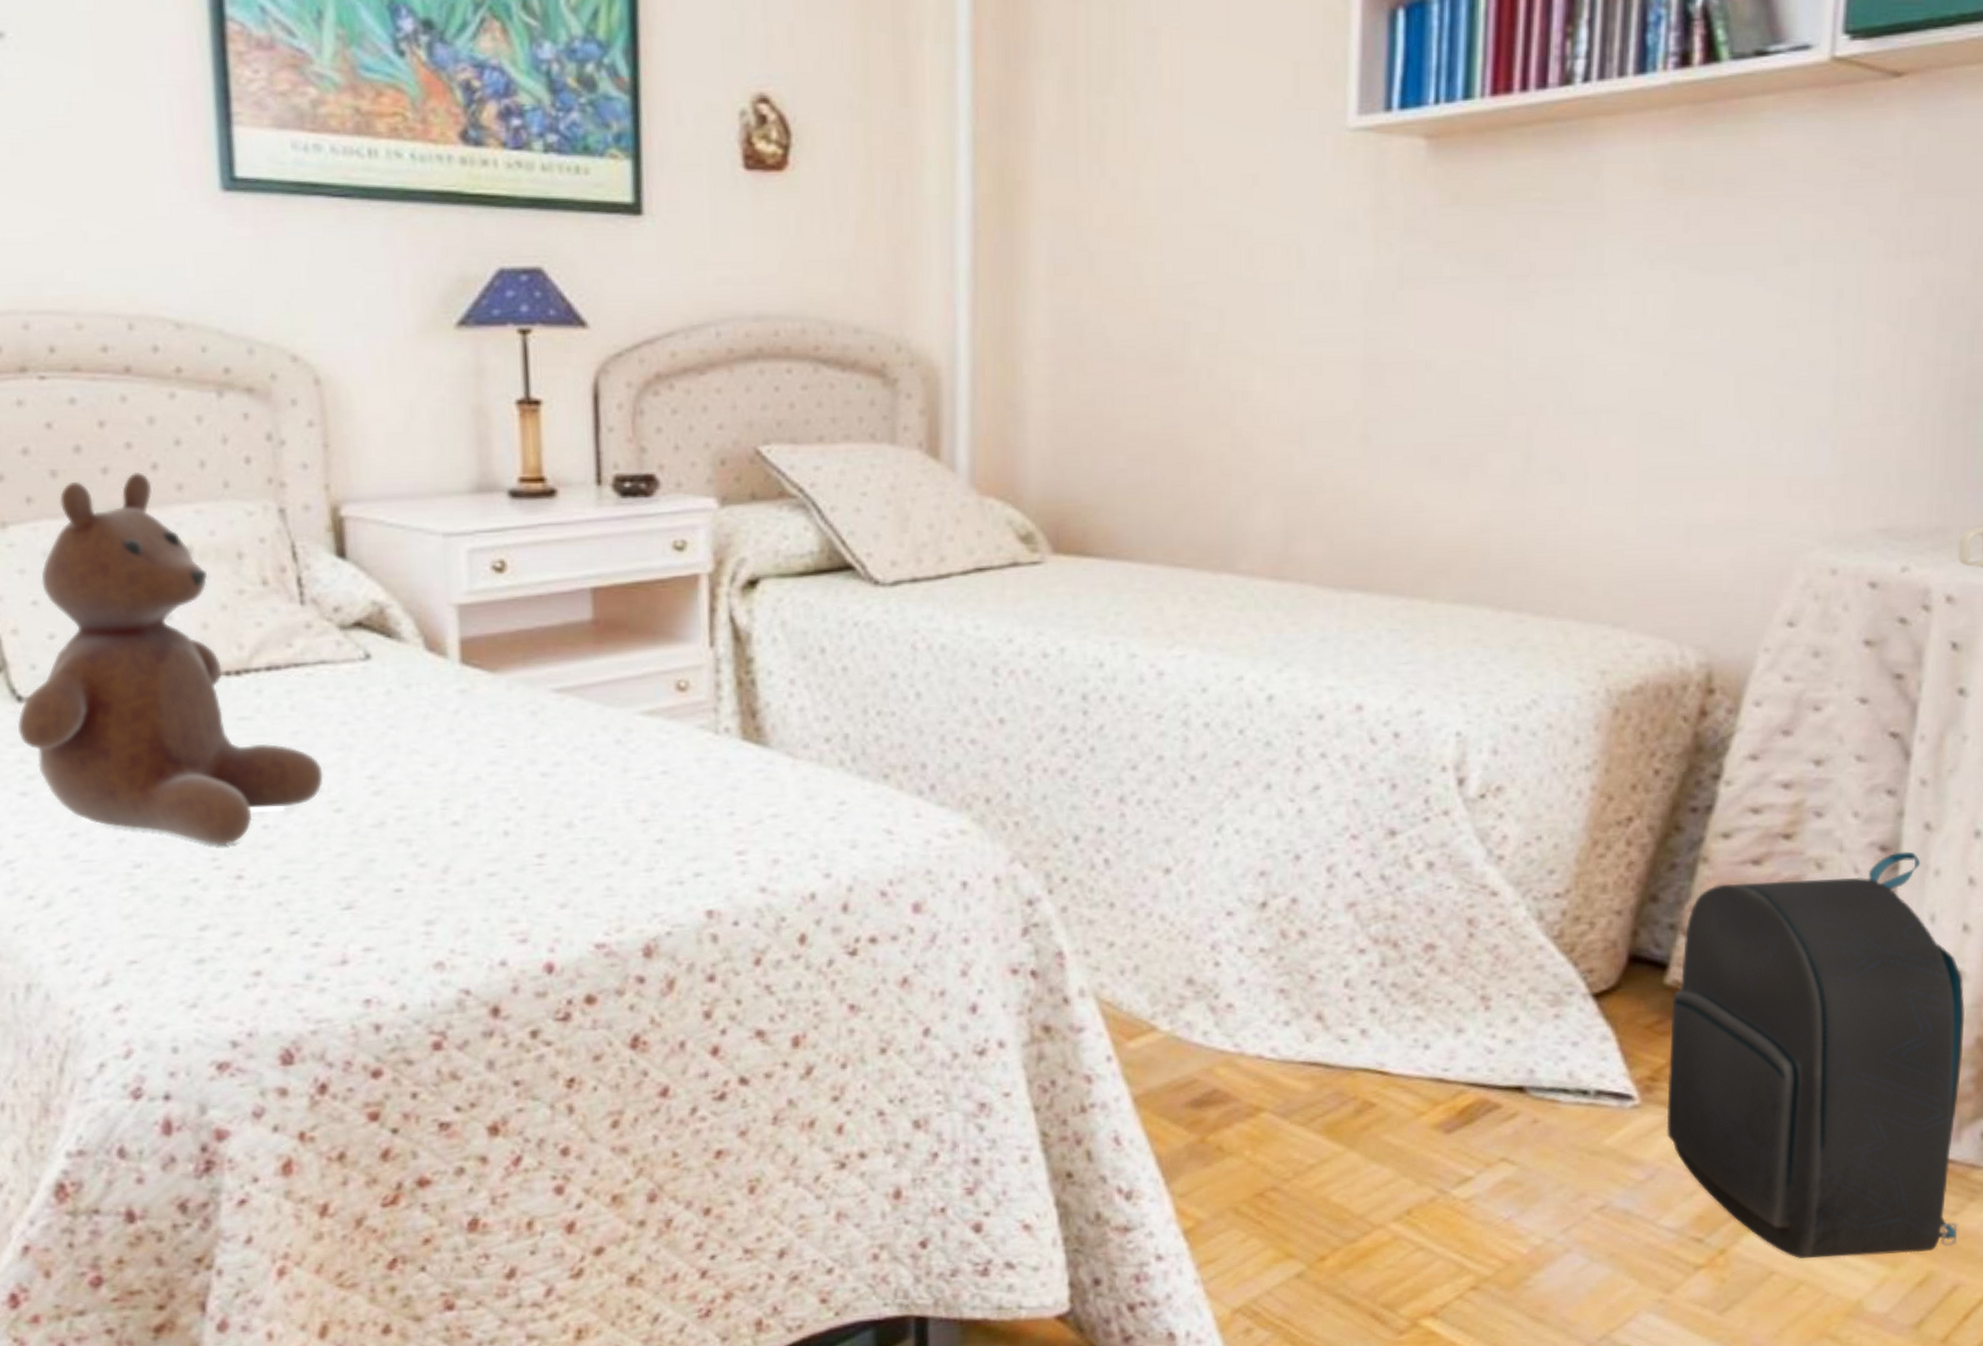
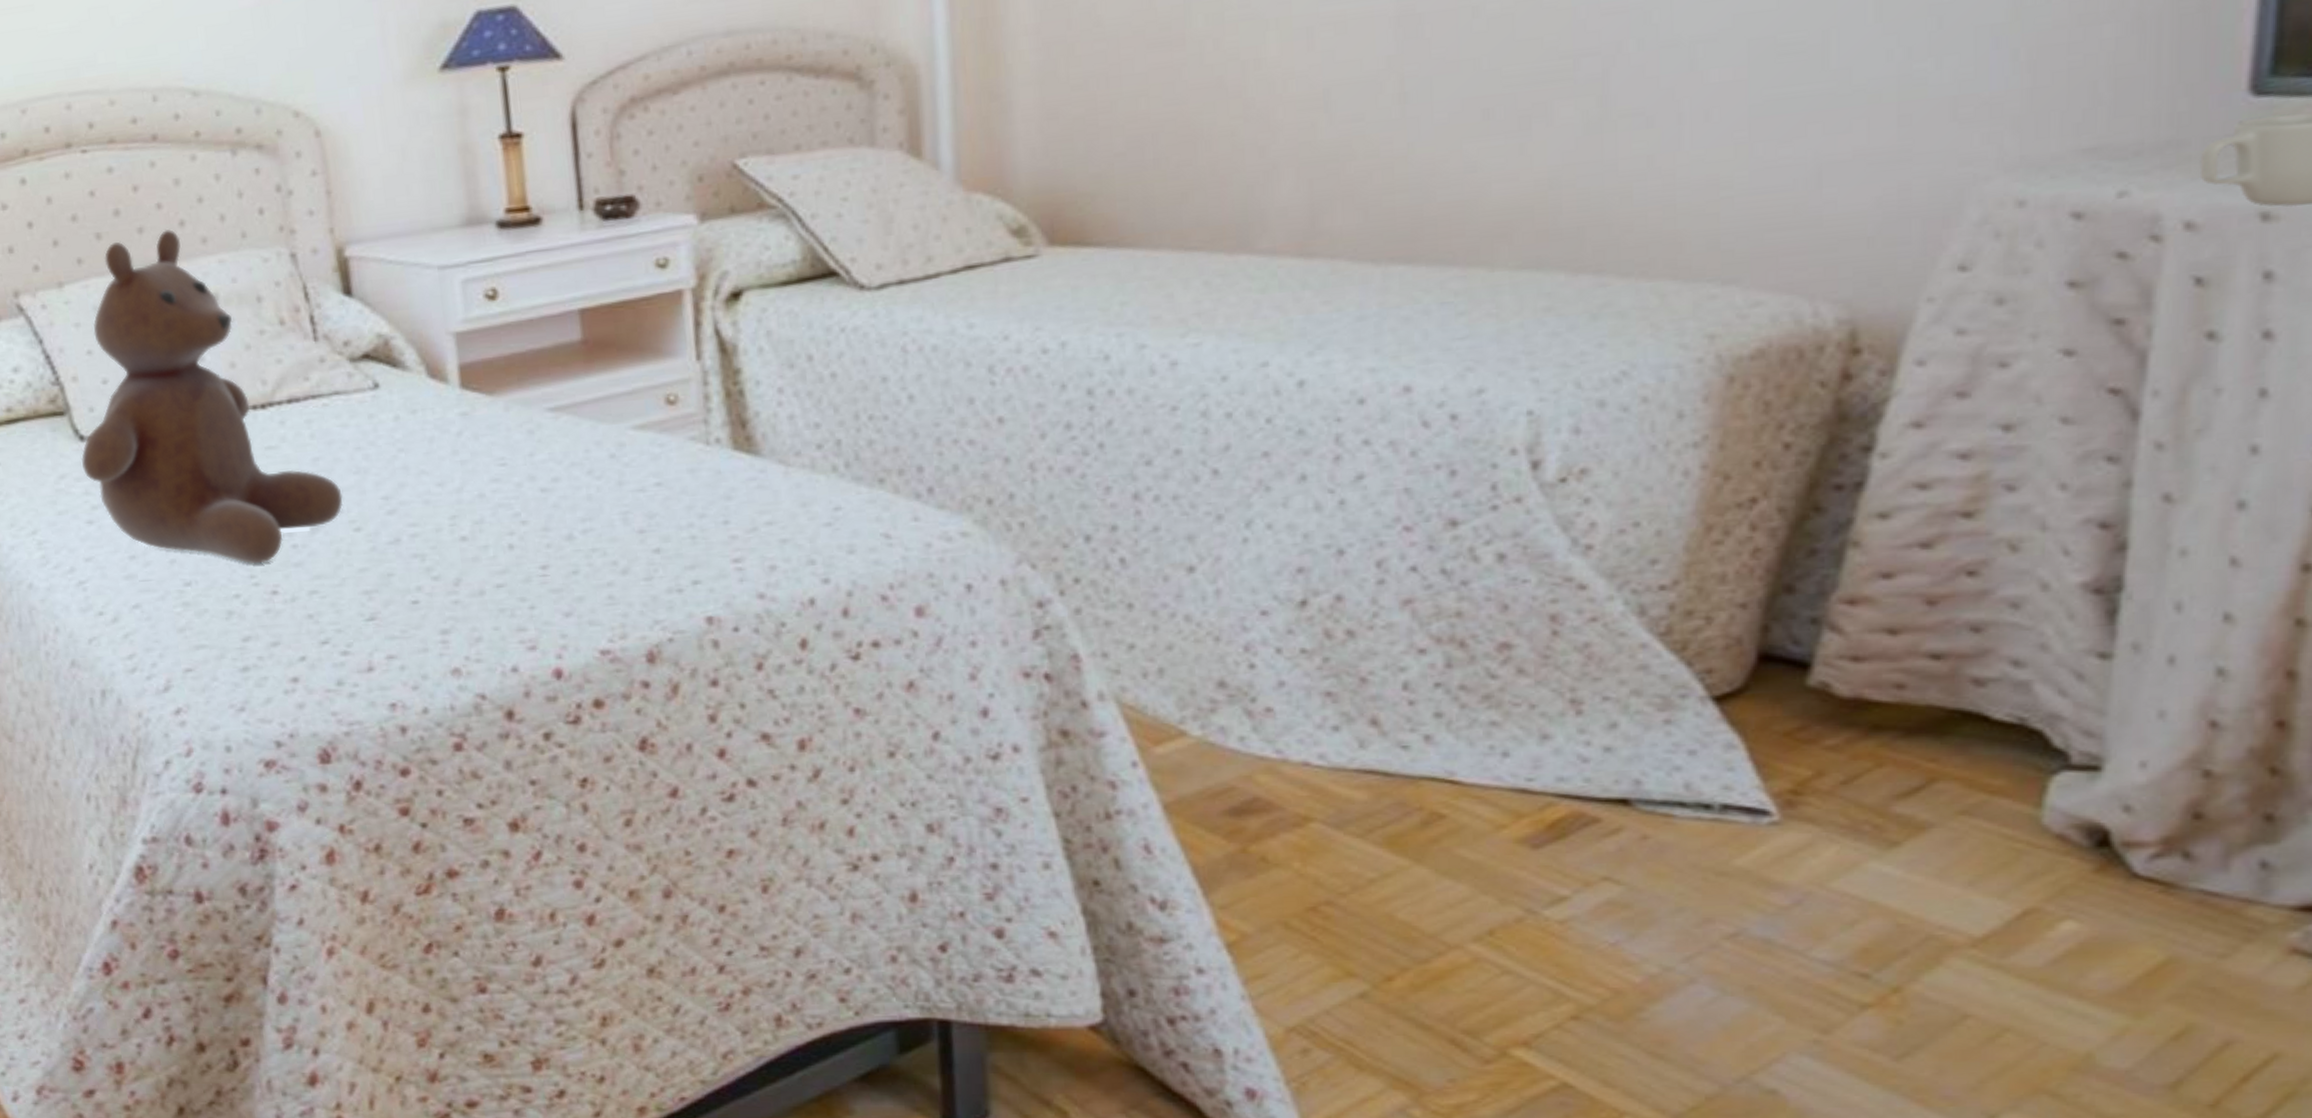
backpack: present [1666,851,1965,1259] -> none [1815,528,2230,1002]

